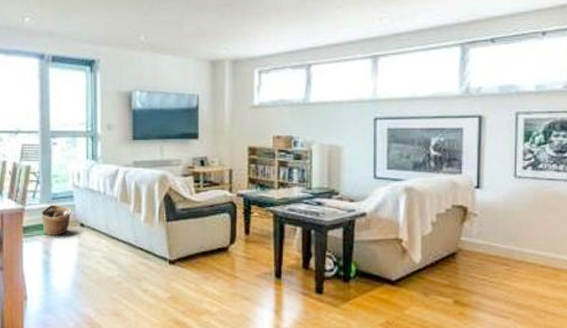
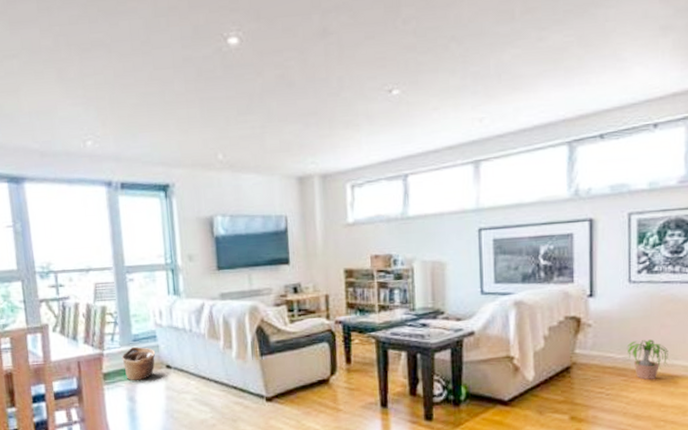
potted plant: none [508,232,555,272] -> present [624,339,673,381]

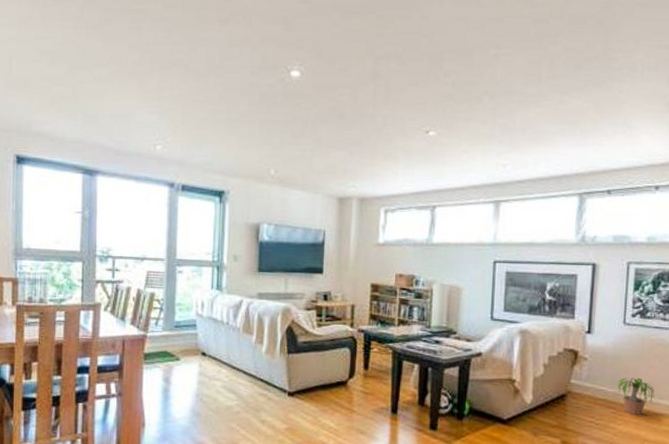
basket: present [122,346,156,380] -> none [163,332,194,363]

